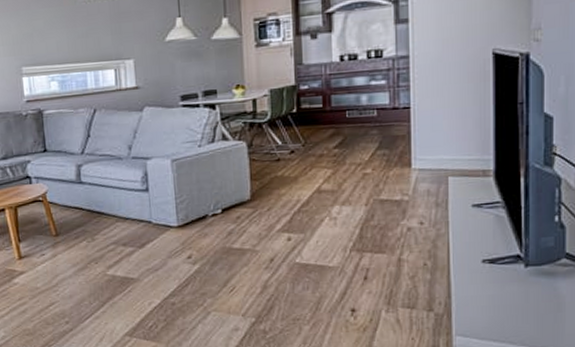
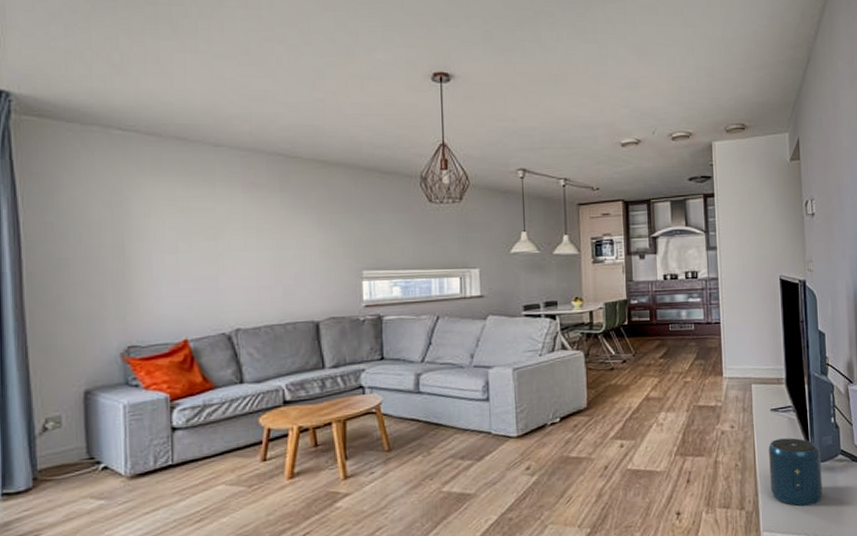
speaker: none [467,237,537,312] -> present [769,438,823,506]

